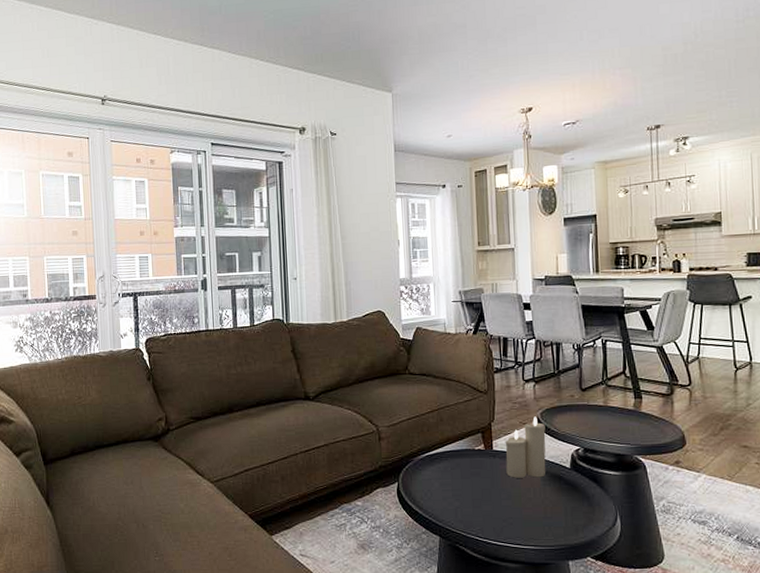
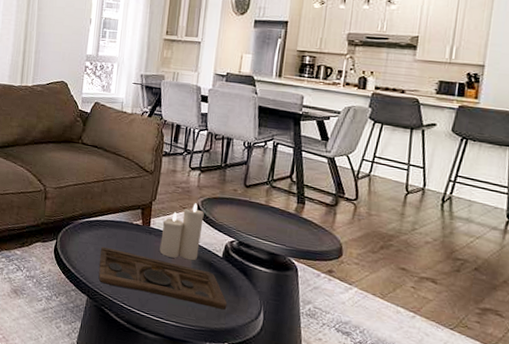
decorative tray: none [445,479,583,523] -> present [98,246,227,310]

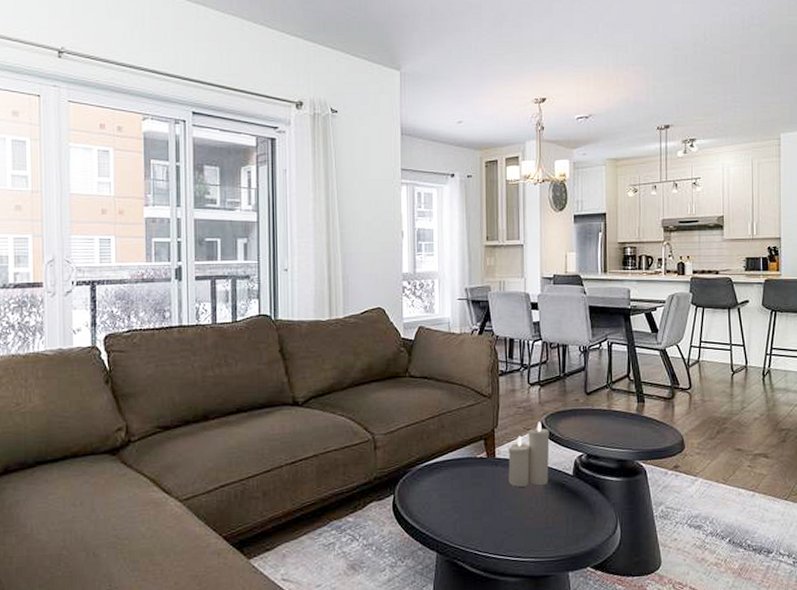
decorative tray: present [98,246,227,310] -> none [444,490,584,533]

